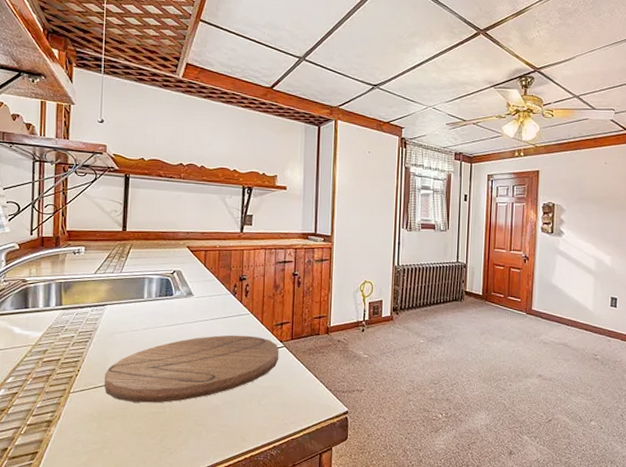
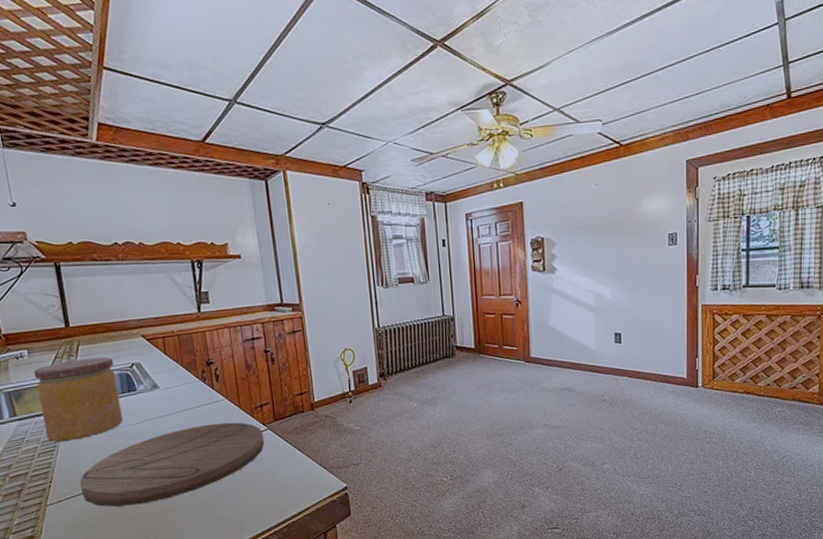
jar: none [84,261,157,334] -> present [34,357,123,442]

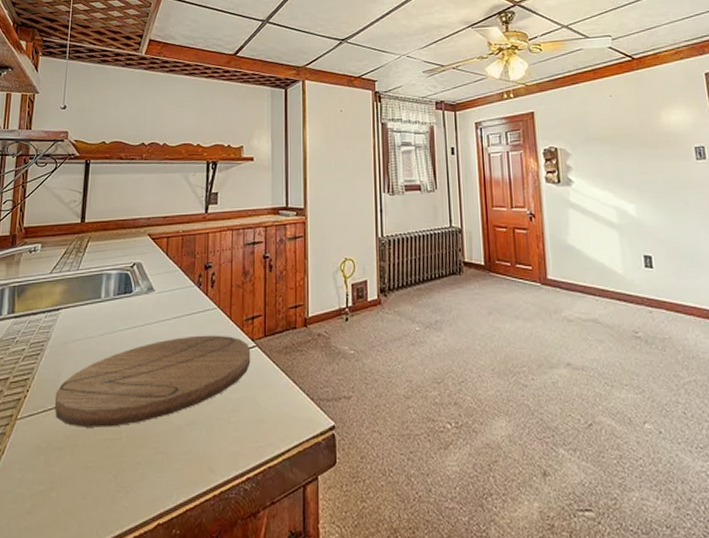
jar: present [34,357,123,442] -> none [36,254,116,344]

